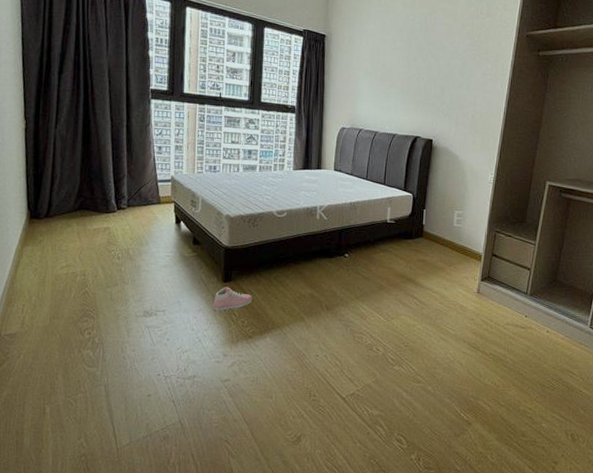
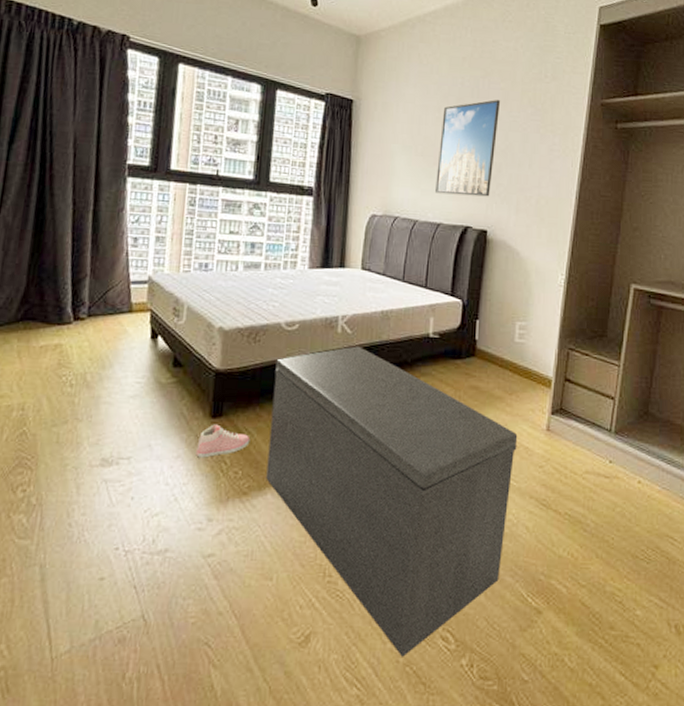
bench: none [265,229,455,453] -> present [266,346,518,657]
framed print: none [391,33,444,113] -> present [434,100,500,197]

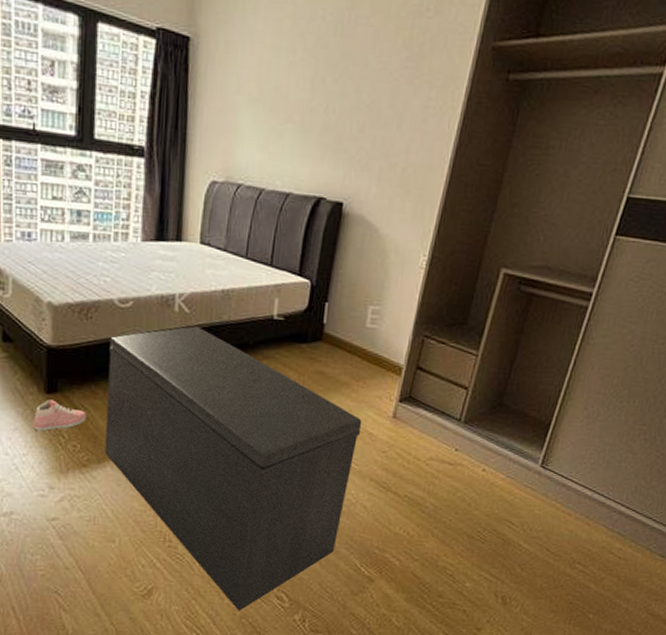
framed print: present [434,100,500,197] -> none [284,39,368,163]

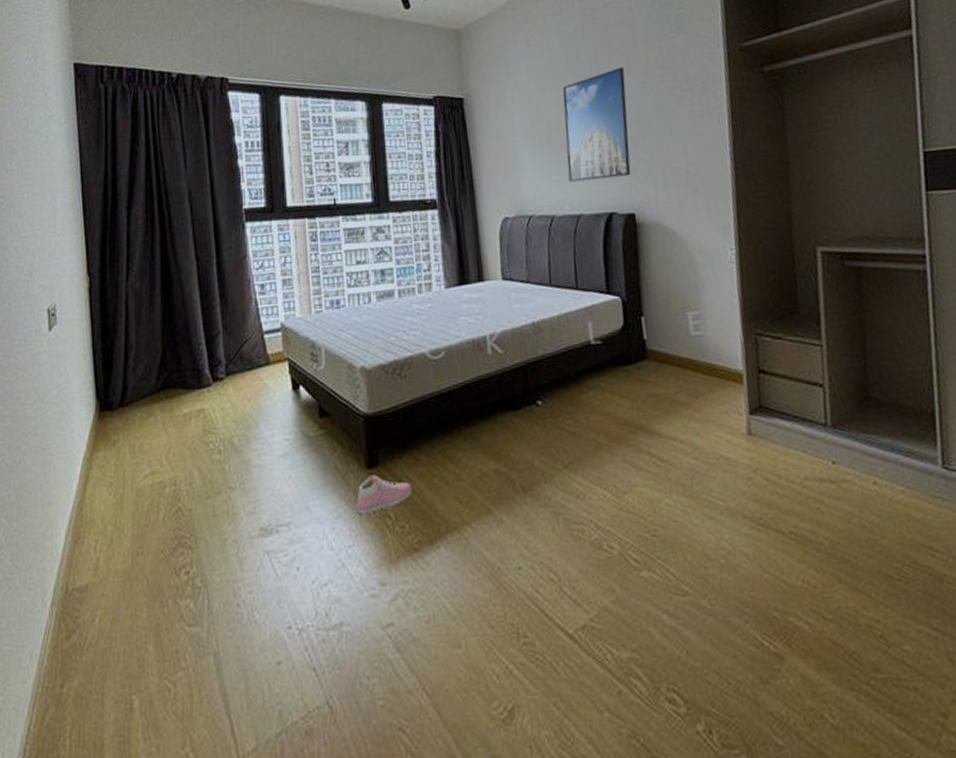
bench: present [105,326,362,611] -> none [426,366,724,728]
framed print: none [284,39,368,163] -> present [562,67,631,183]

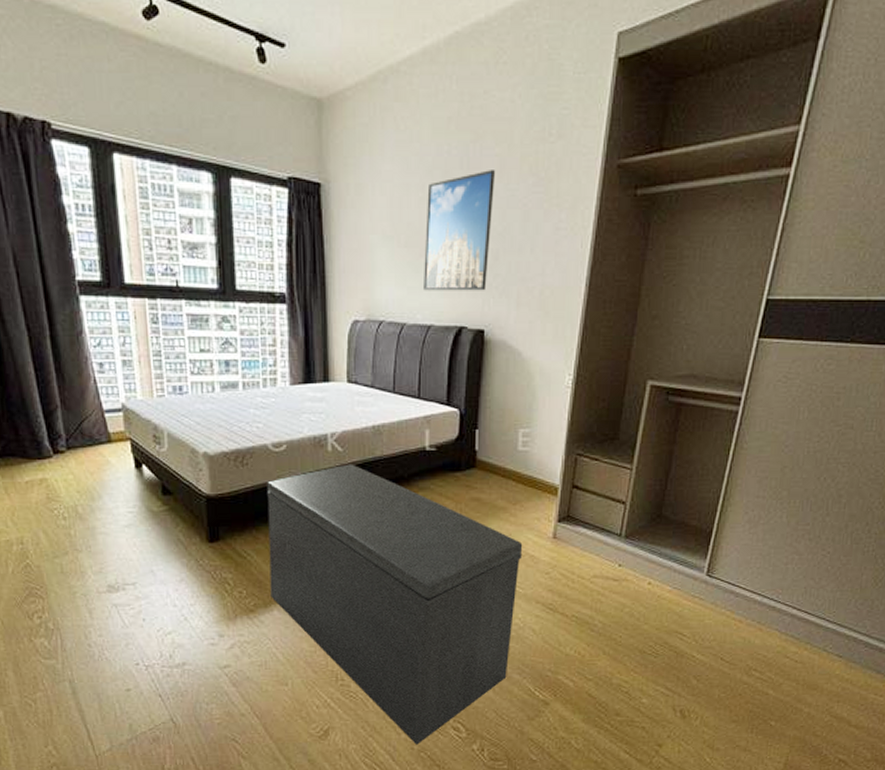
sneaker: present [356,475,413,515] -> none [198,548,251,580]
bench: none [426,366,724,728] -> present [267,464,523,745]

